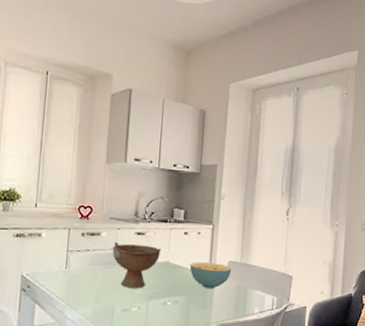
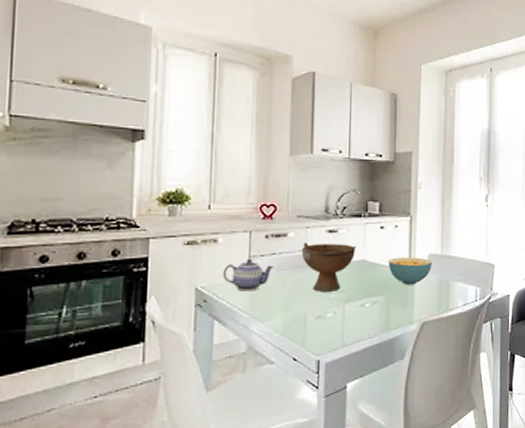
teapot: none [44,252,89,282] -> present [222,258,275,292]

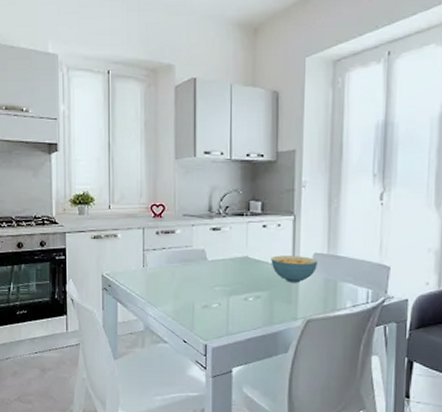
teapot: present [222,258,275,292] -> none [122,251,165,280]
bowl: present [301,243,357,292] -> none [188,239,239,285]

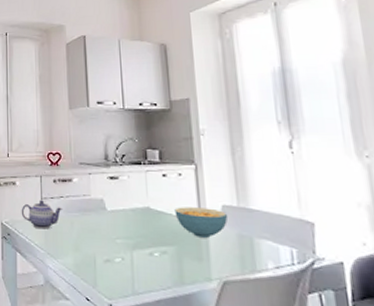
teapot: none [122,251,165,280] -> present [21,200,63,230]

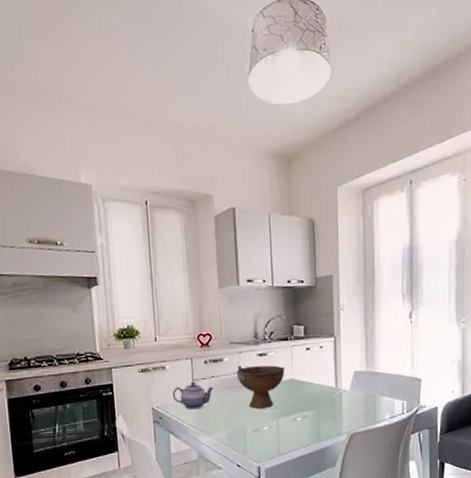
bowl: none [86,188,139,237] -> present [236,365,285,409]
cereal bowl: present [174,207,227,238] -> none [315,374,357,401]

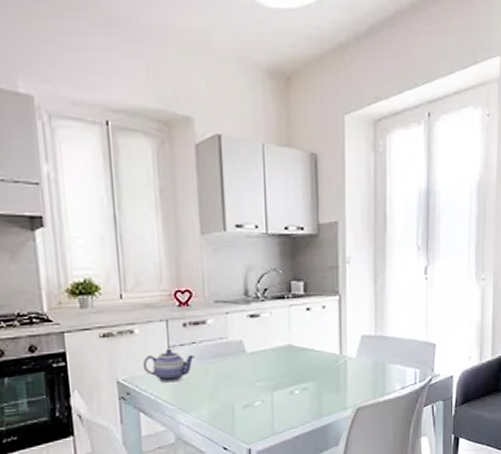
bowl: present [236,365,285,409] -> none [222,329,281,380]

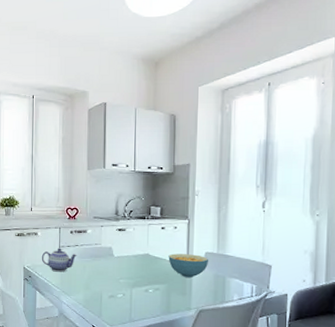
cereal bowl: none [316,339,365,370] -> present [168,253,208,278]

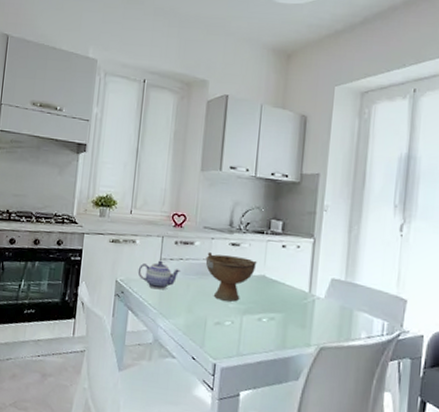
bowl: none [97,238,141,278] -> present [205,252,257,302]
cereal bowl: present [168,253,208,278] -> none [287,277,334,308]

